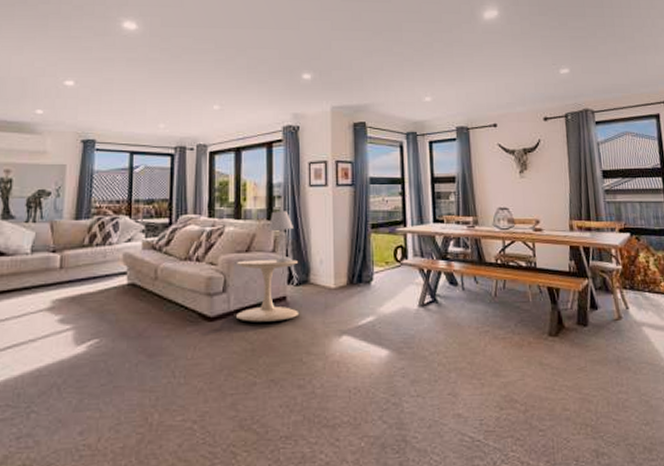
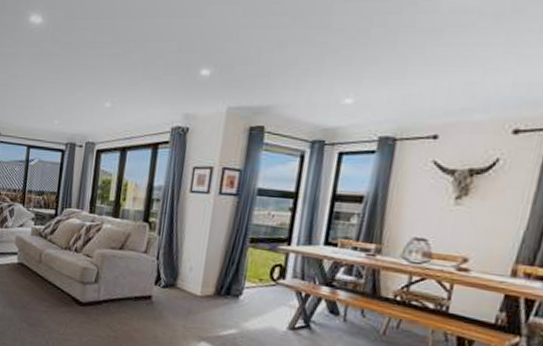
side table: present [235,259,298,322] -> none [103,257,168,317]
table lamp: present [268,211,293,263] -> none [143,214,168,265]

